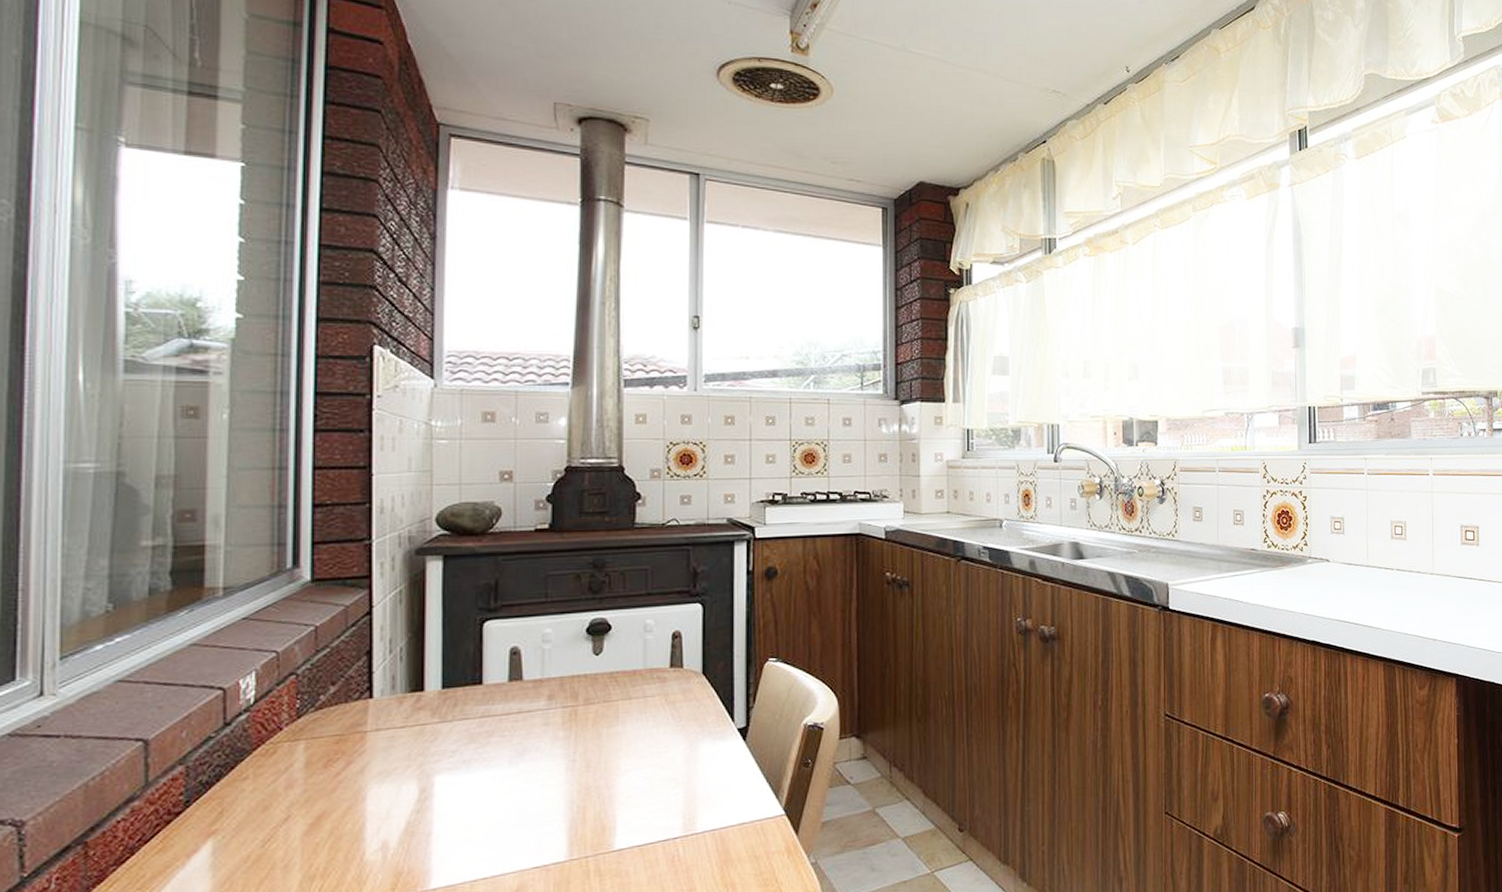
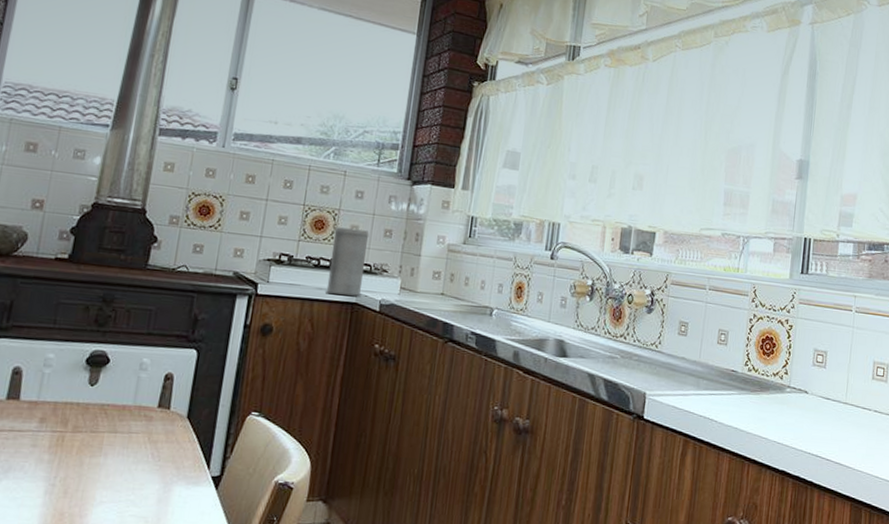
canister: none [826,458,864,528] -> present [326,227,370,297]

